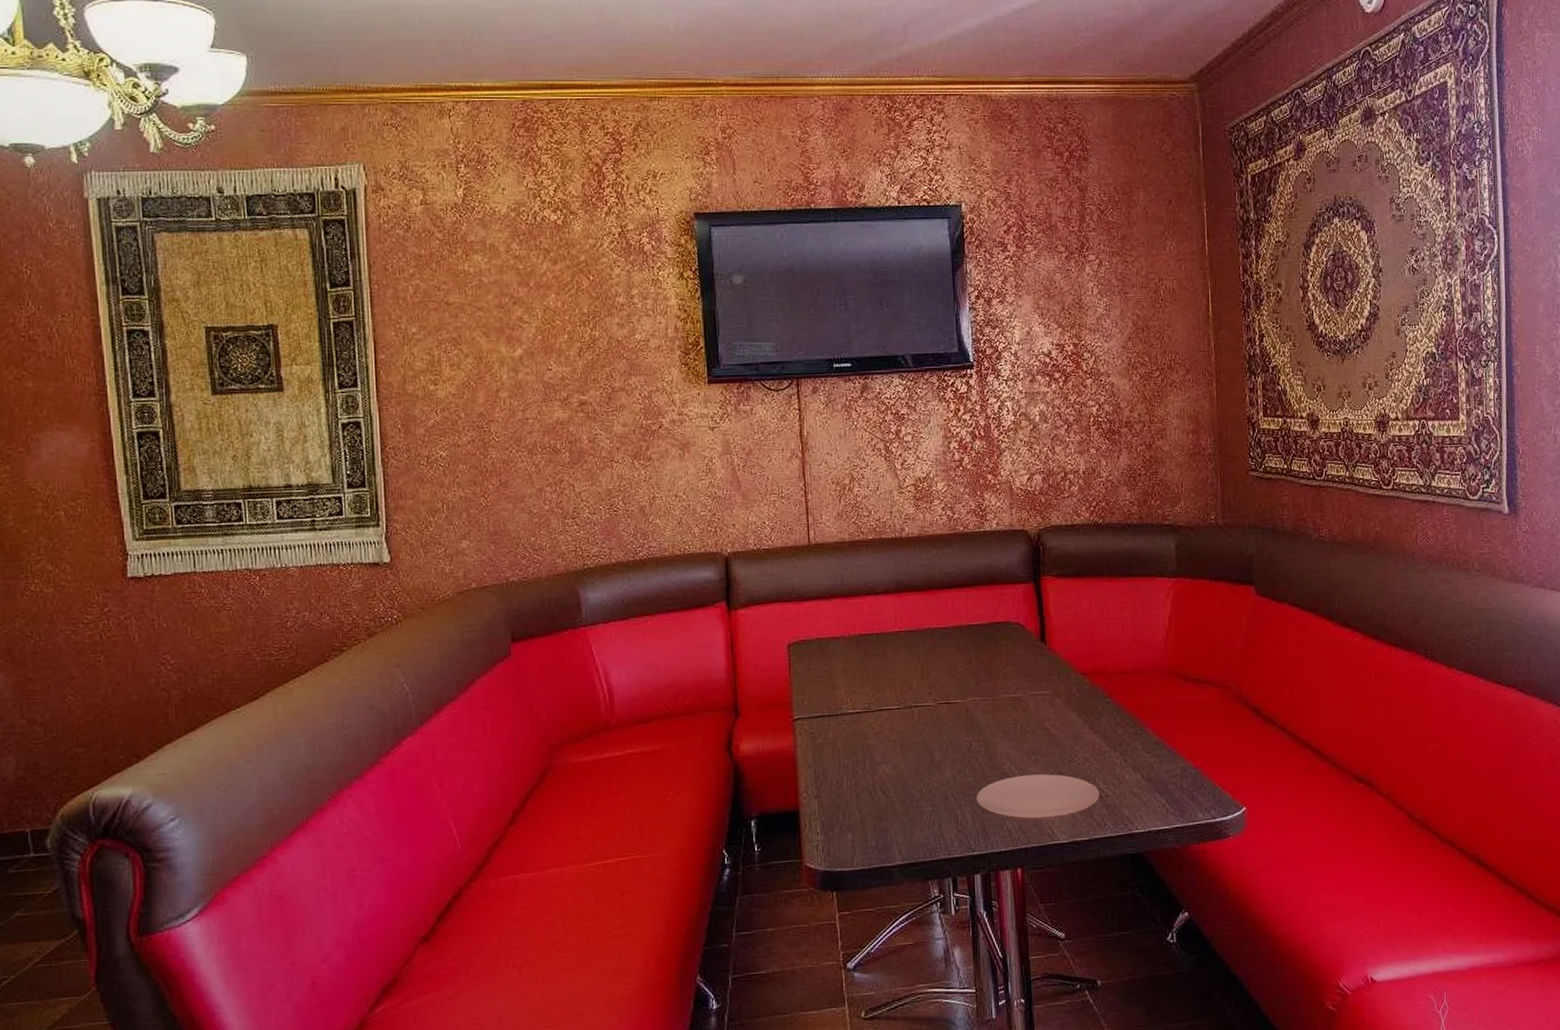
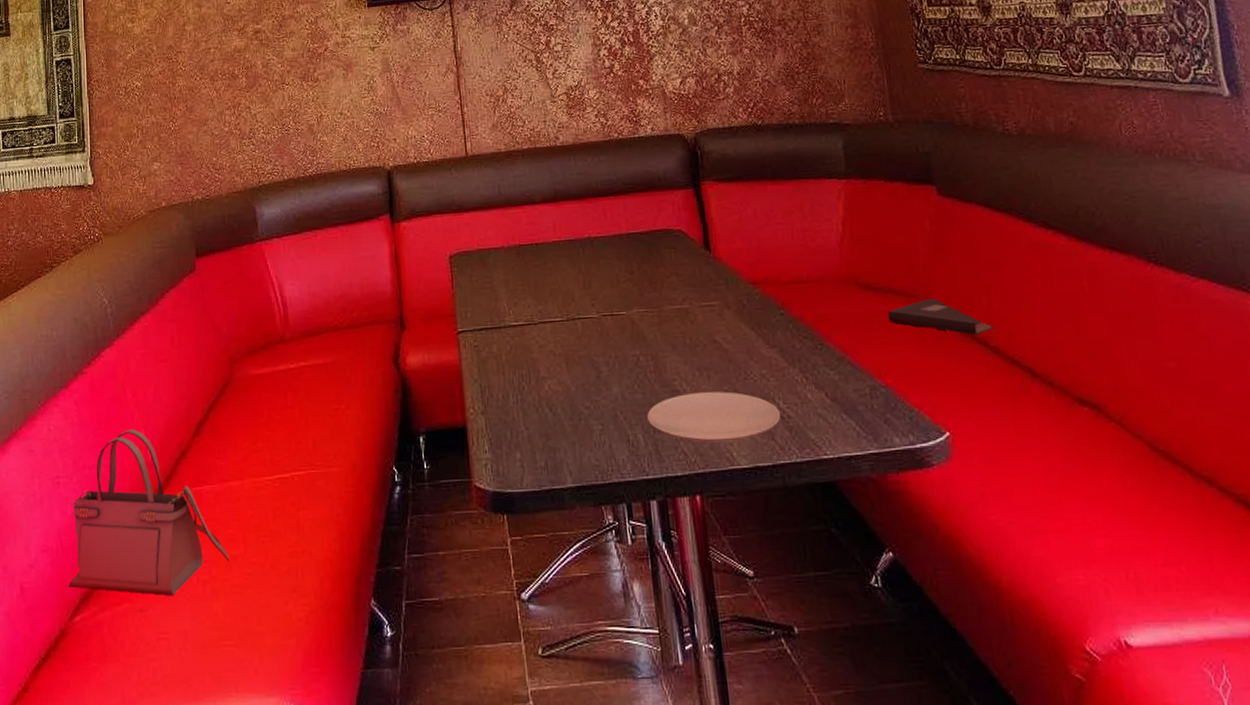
handbag: none [366,819,548,983] -> present [67,429,230,596]
book: none [1202,689,1296,722] -> present [887,299,998,335]

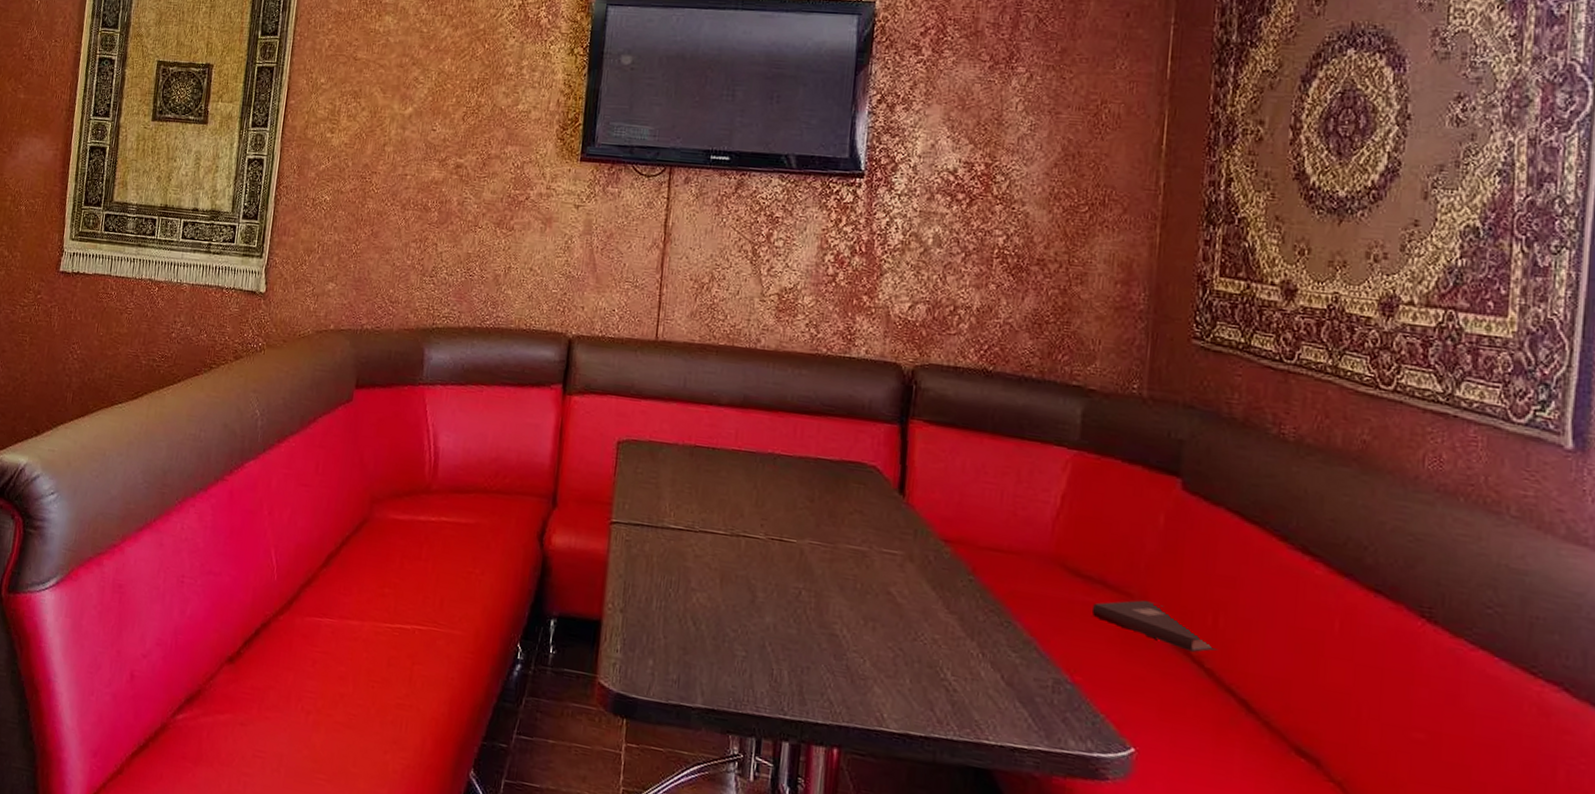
handbag: present [67,429,230,596] -> none [175,545,337,718]
plate: present [647,391,781,443] -> none [797,640,946,703]

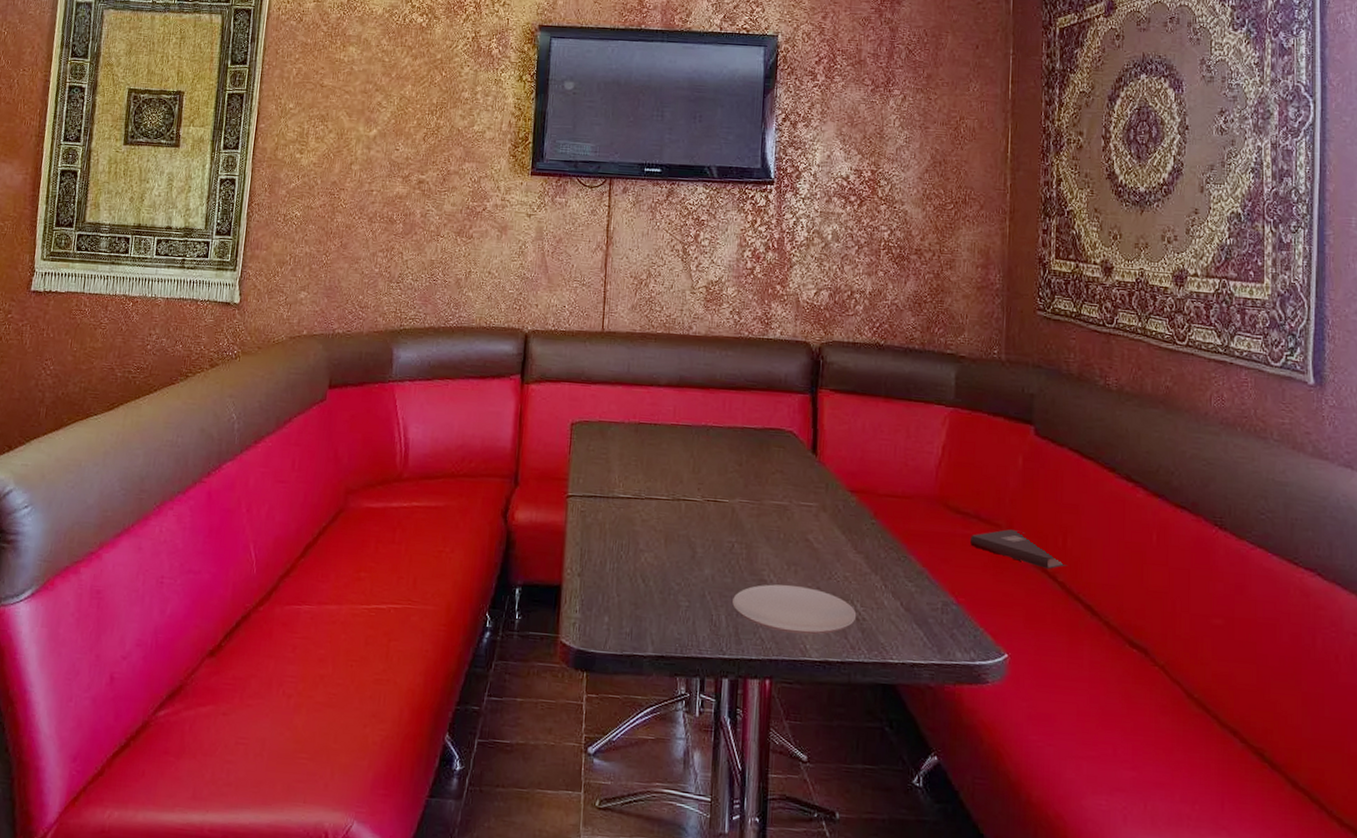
plate: none [797,640,946,703] -> present [732,584,857,635]

